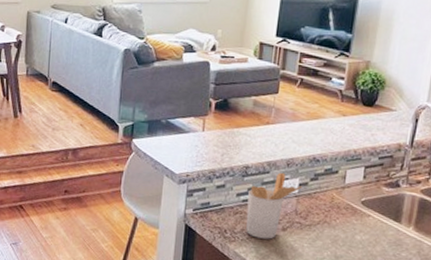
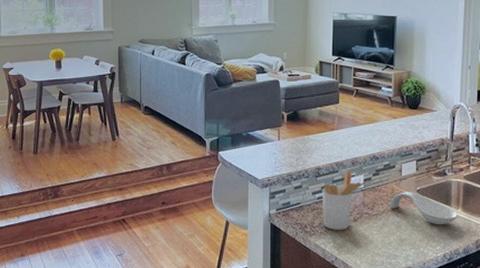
spoon rest: none [325,202,408,244] -> present [389,192,458,225]

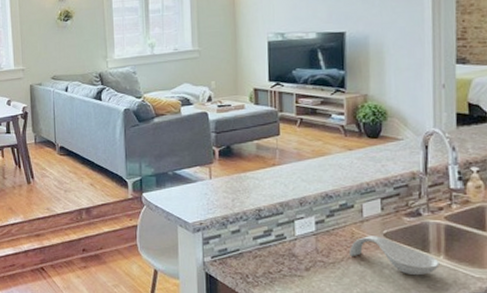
utensil holder: present [322,171,368,230] -> none [265,212,320,281]

